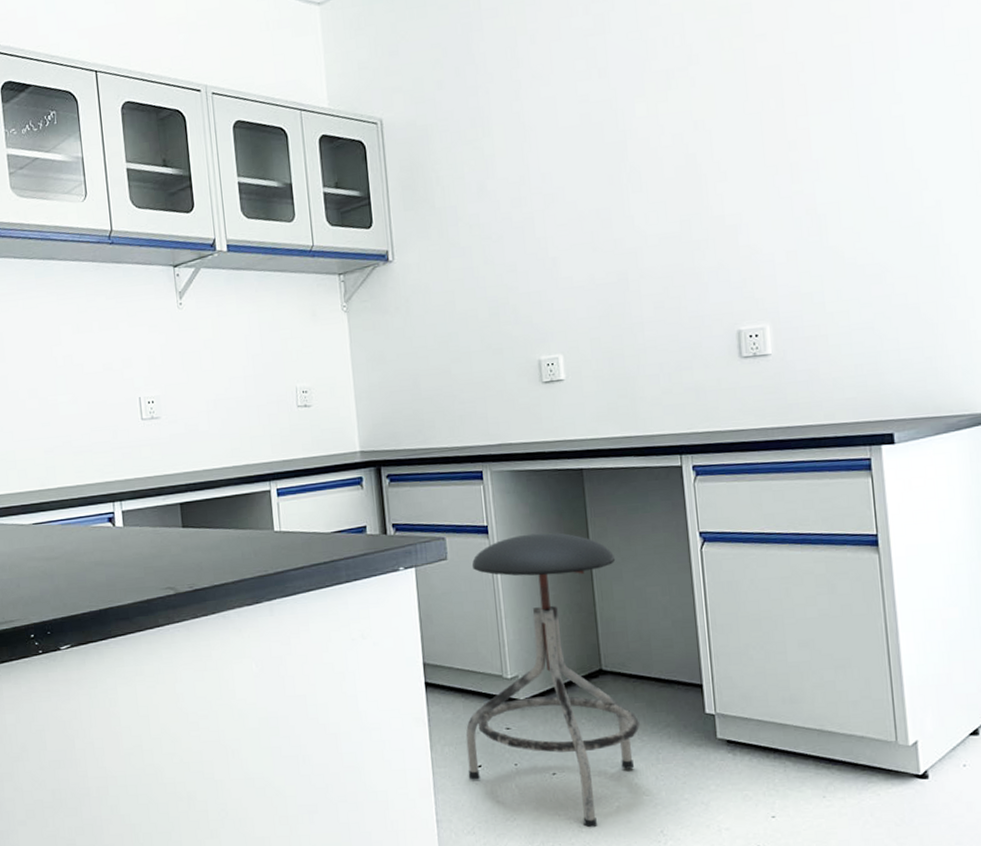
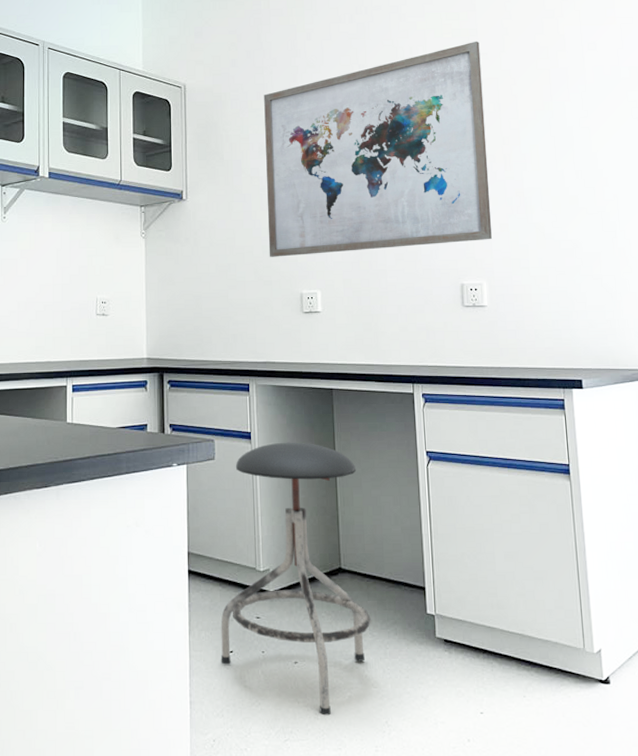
wall art: none [480,19,776,320] -> present [264,41,492,257]

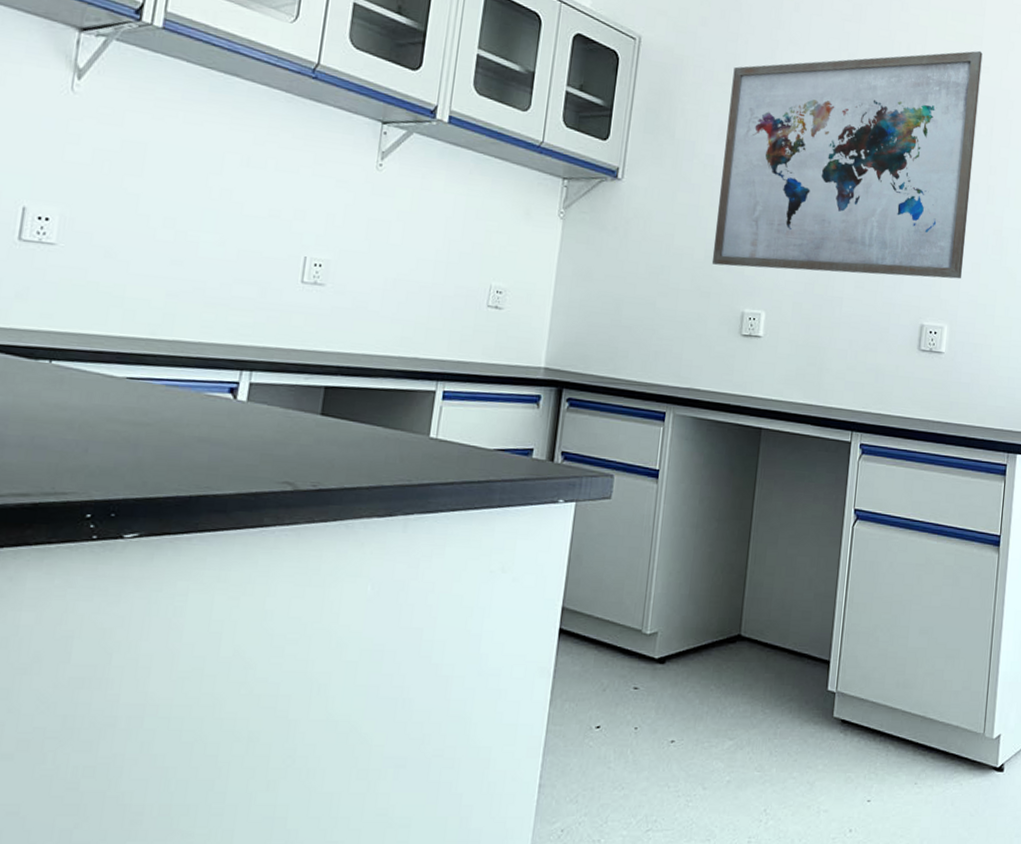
stool: present [220,442,372,716] -> none [583,485,775,803]

